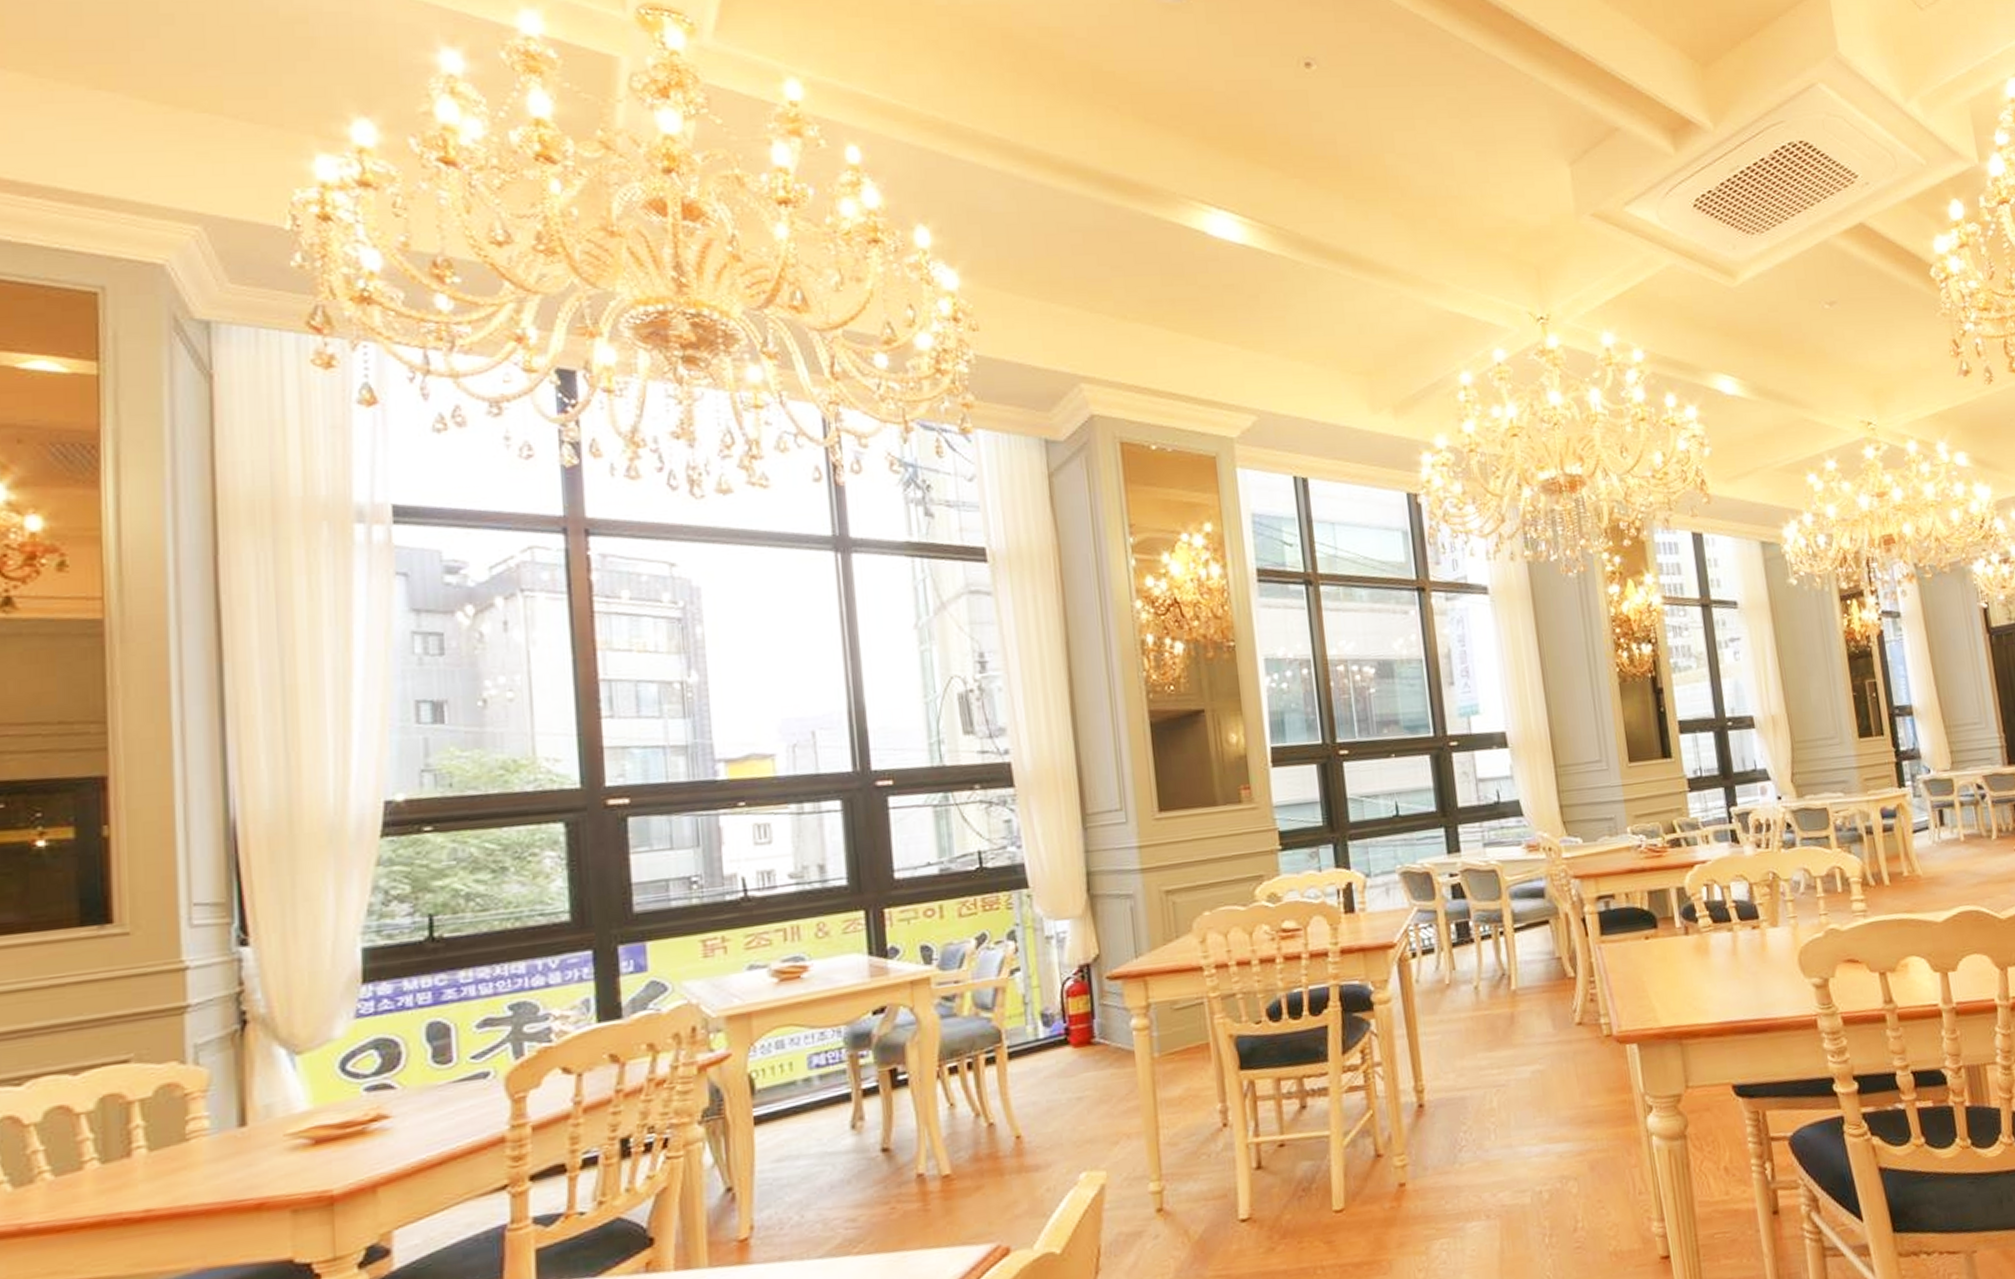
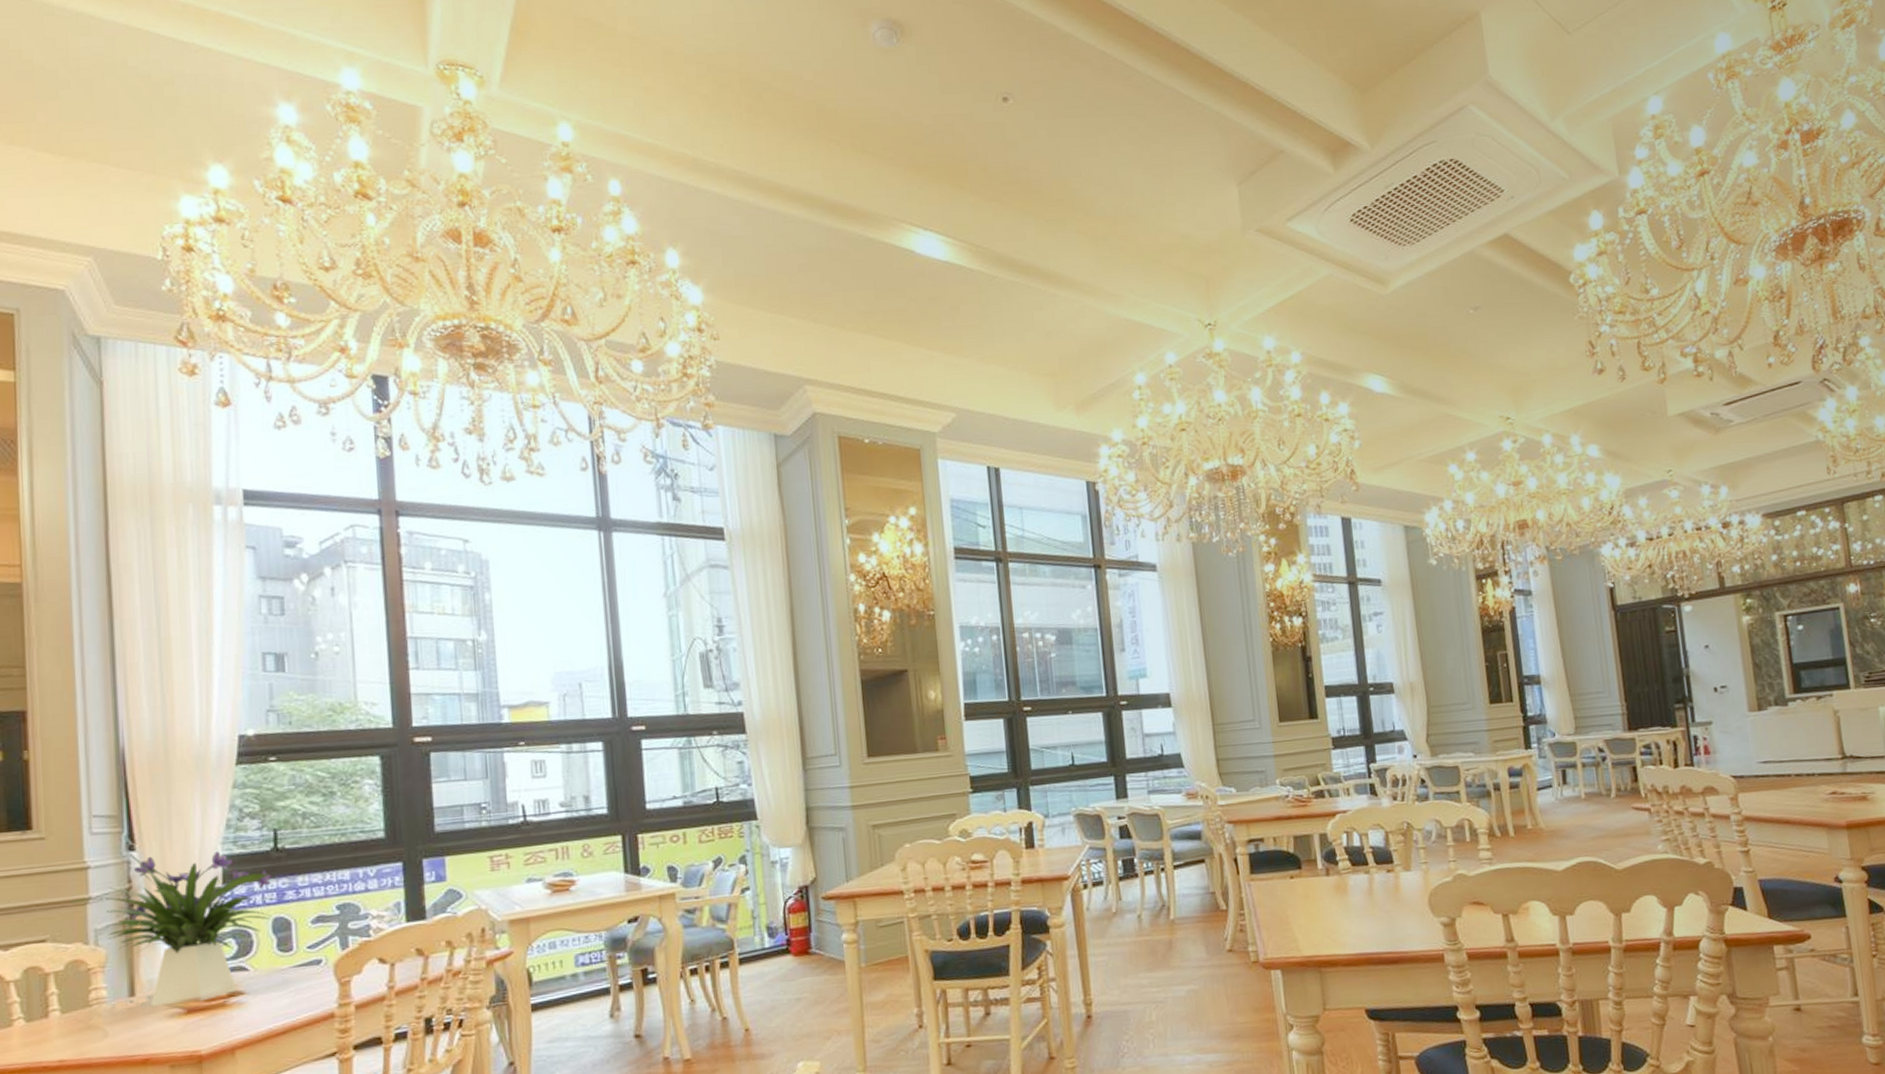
flower arrangement: none [163,943,435,1139] -> present [71,851,279,1007]

